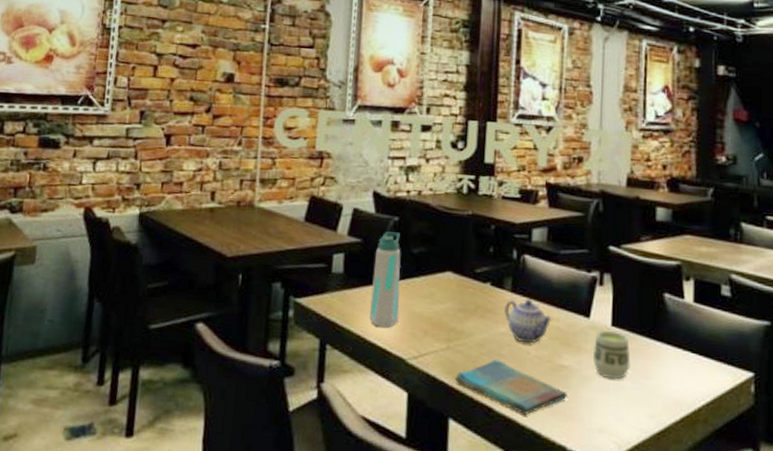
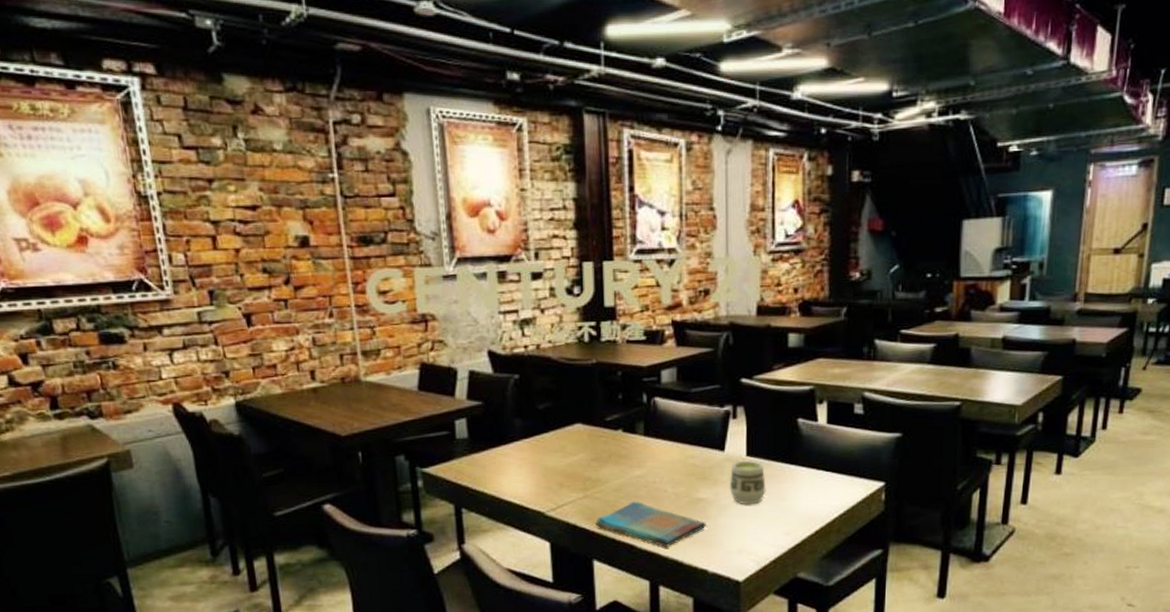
water bottle: present [369,231,401,328] -> none [499,390,532,485]
teapot: present [503,298,553,344] -> none [637,439,688,483]

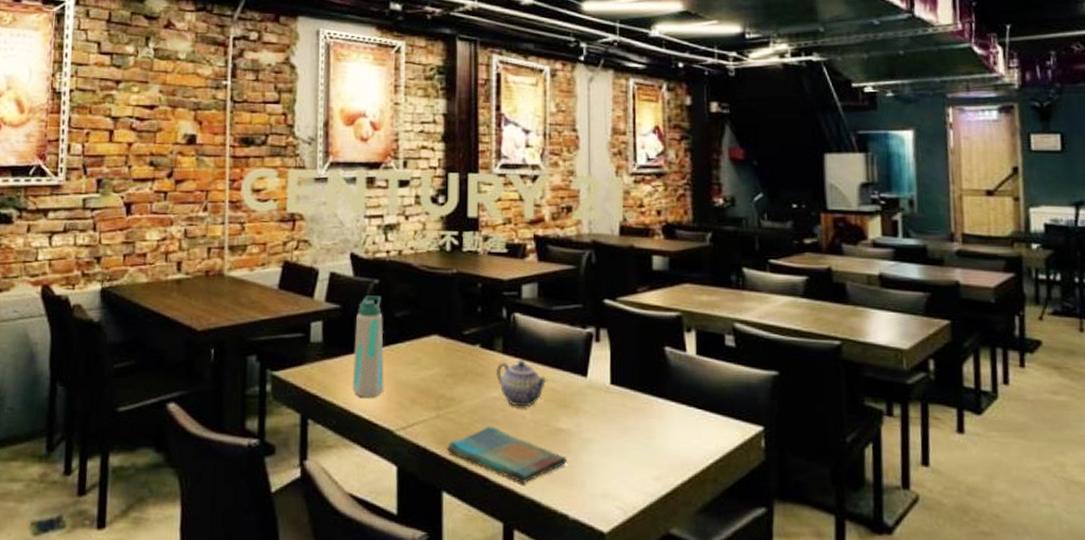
water bottle: none [499,390,532,485] -> present [352,295,385,398]
teapot: none [637,439,688,483] -> present [495,359,549,407]
cup: present [729,460,766,505] -> none [592,388,632,441]

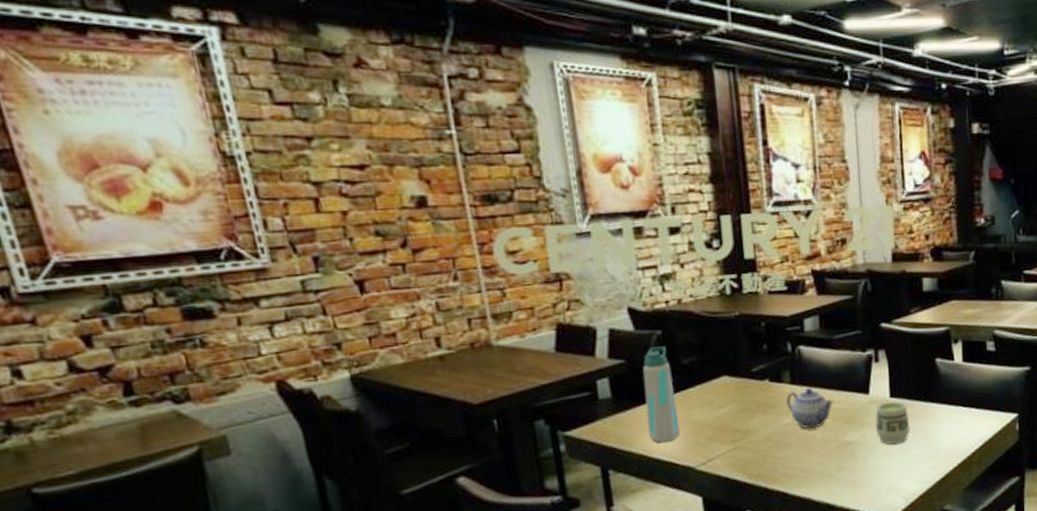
dish towel: present [446,426,567,483] -> none [746,449,856,492]
cup: none [592,388,632,441] -> present [875,401,910,445]

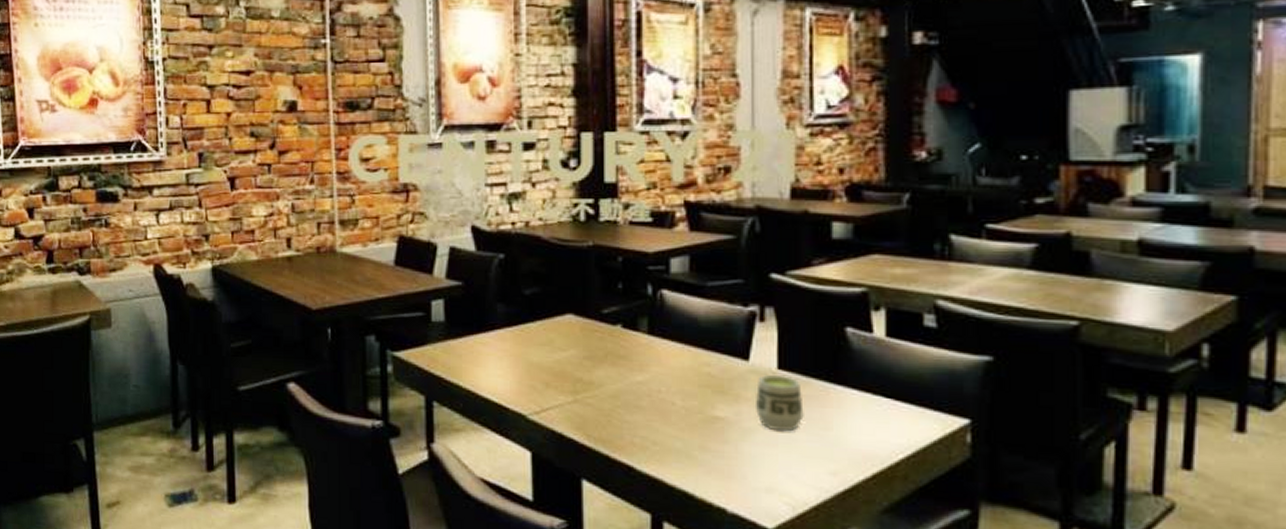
water bottle: present [643,346,681,443] -> none [478,271,514,380]
teapot: present [785,386,835,429] -> none [639,340,703,393]

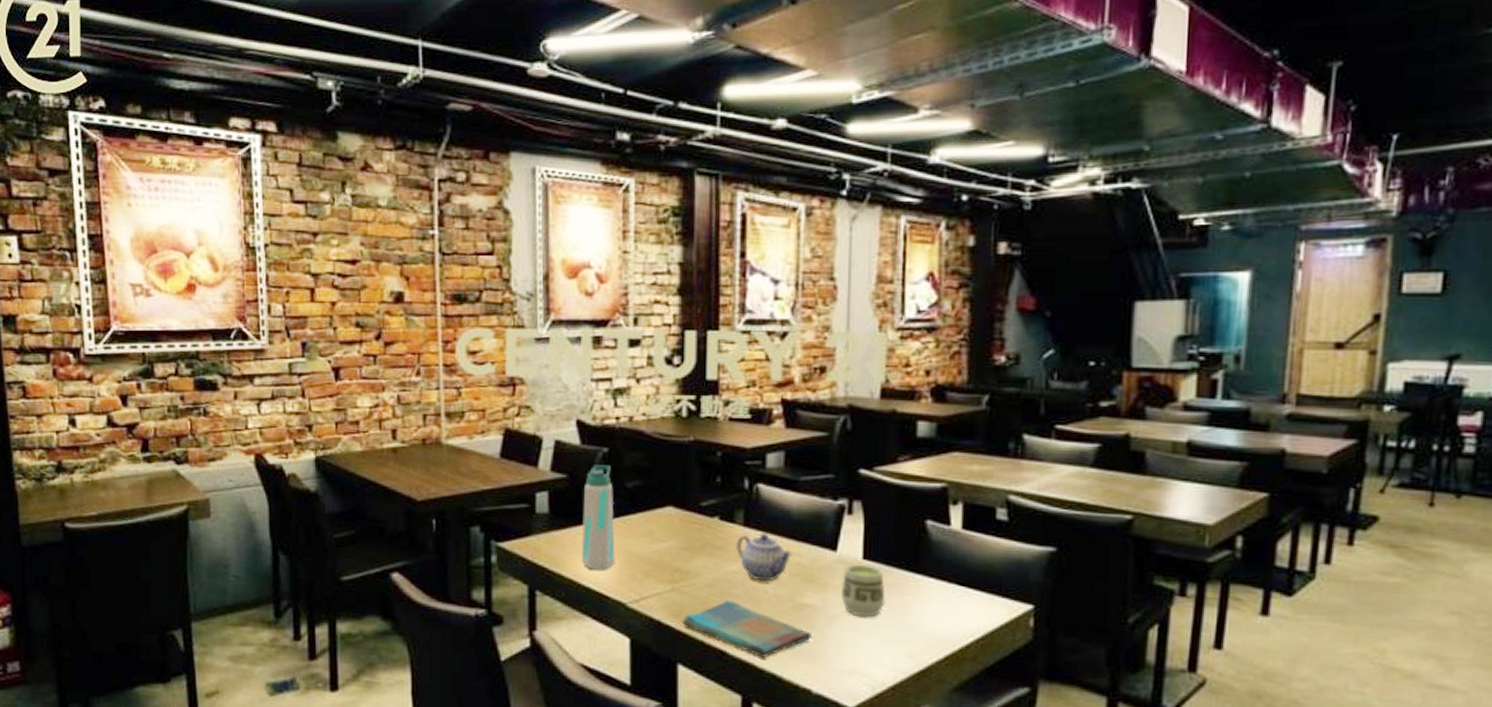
water bottle: none [478,271,514,380] -> present [581,465,616,570]
dish towel: none [585,412,725,474] -> present [681,600,812,658]
teapot: none [639,340,703,393] -> present [735,532,794,582]

